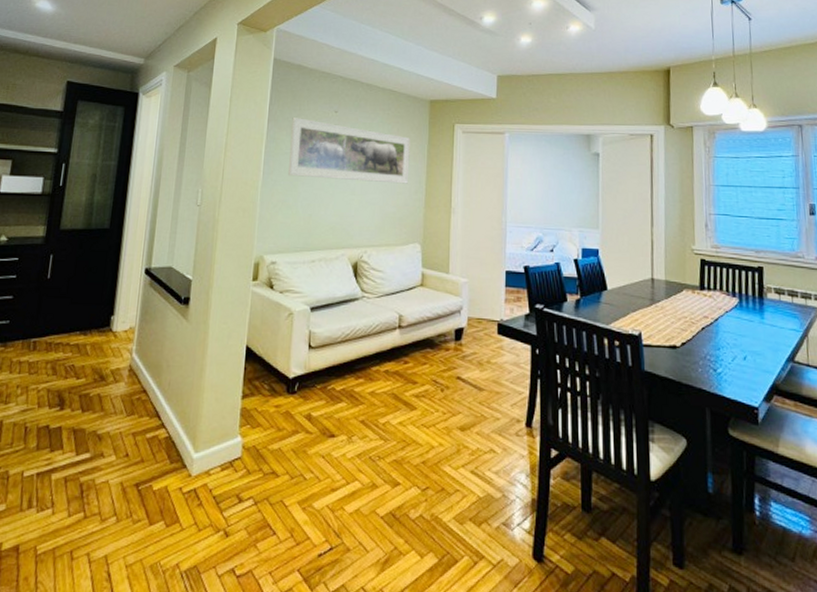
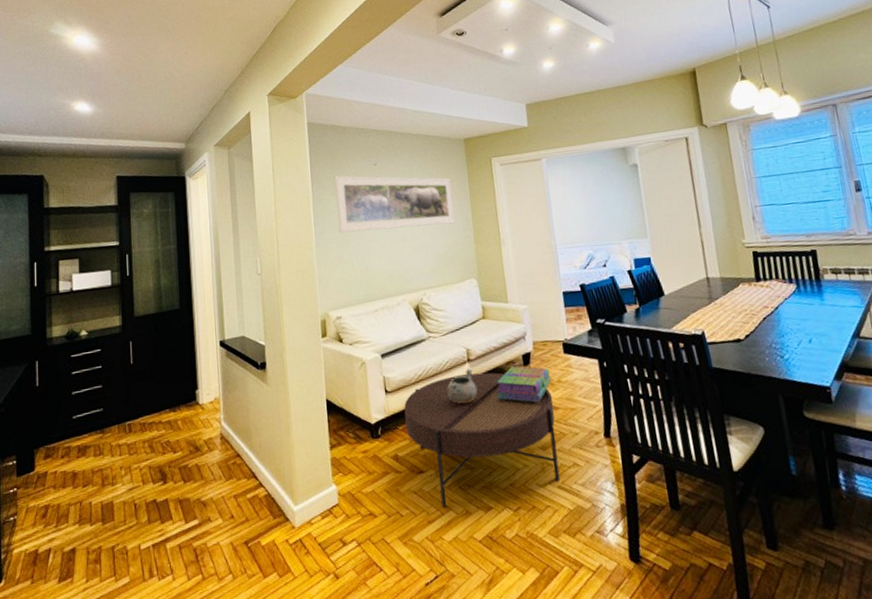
coffee table: none [324,340,479,477] -> present [404,372,561,508]
decorative bowl: none [372,335,404,371] -> present [447,368,478,404]
stack of books: none [422,340,481,381] -> present [496,366,552,403]

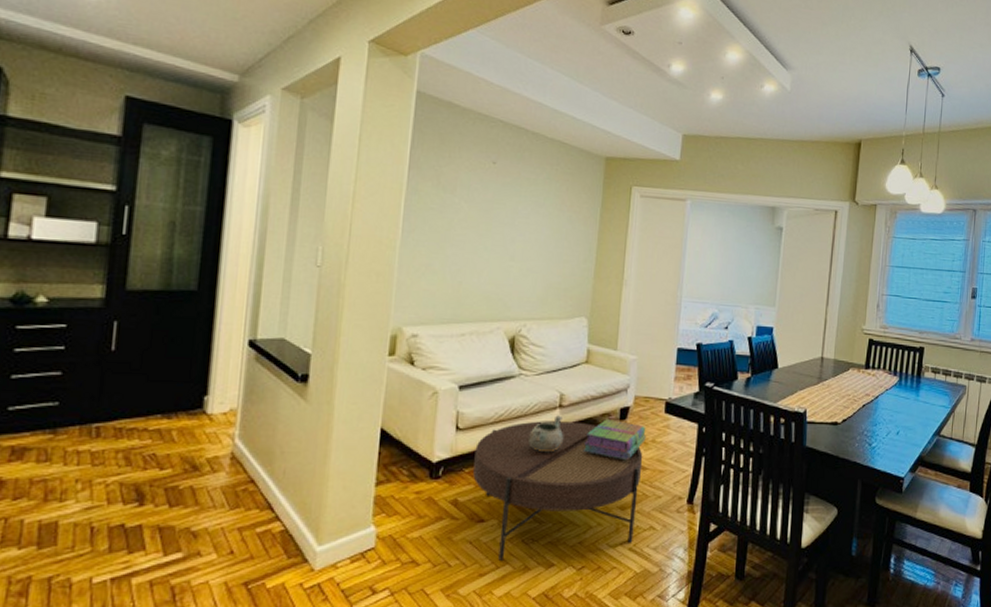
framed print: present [334,175,455,233] -> none [434,165,581,251]

